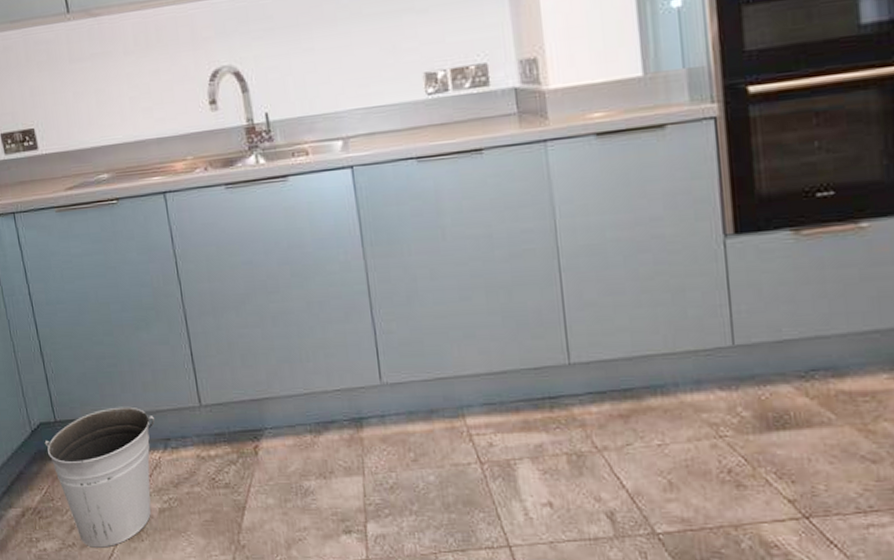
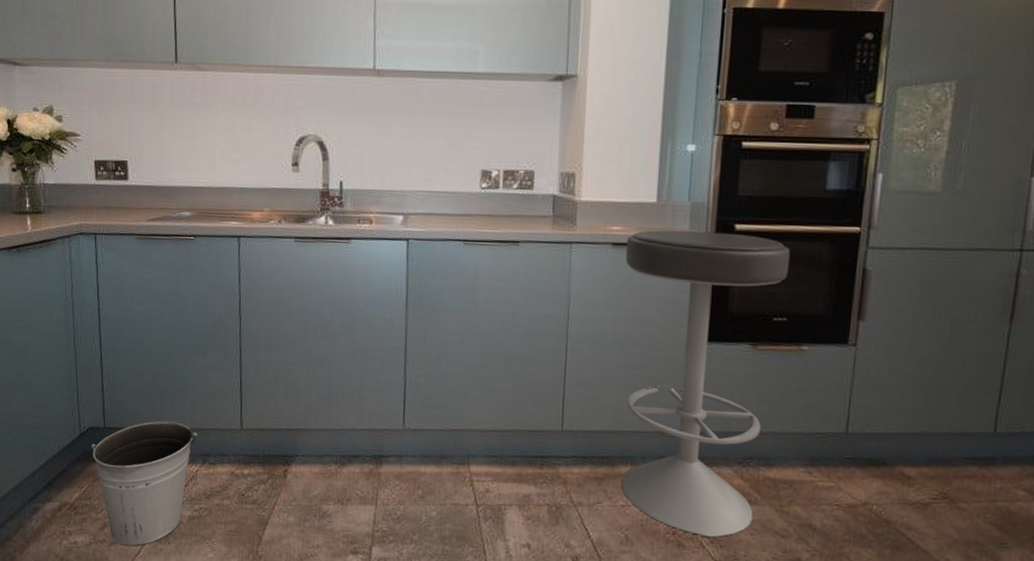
bar stool: none [612,96,830,473] -> present [621,230,791,538]

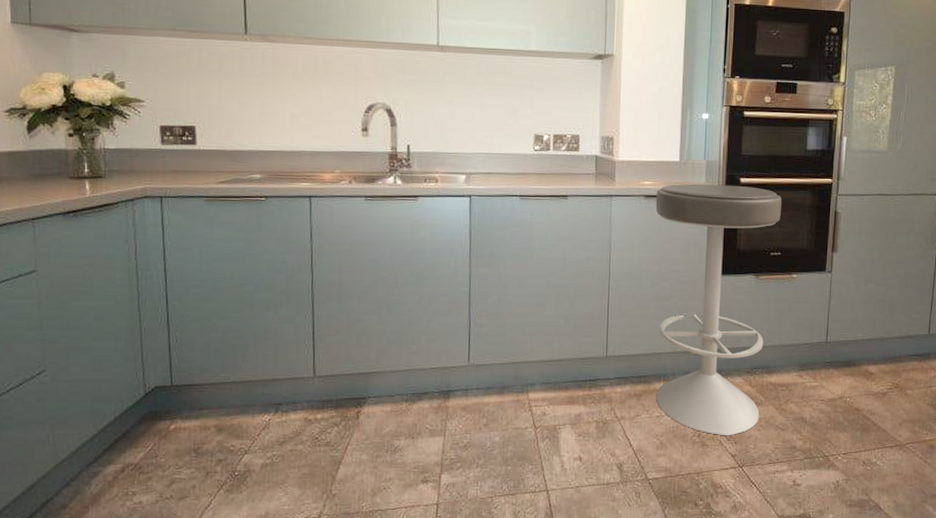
bucket: present [91,421,197,547] -> none [157,375,270,500]

